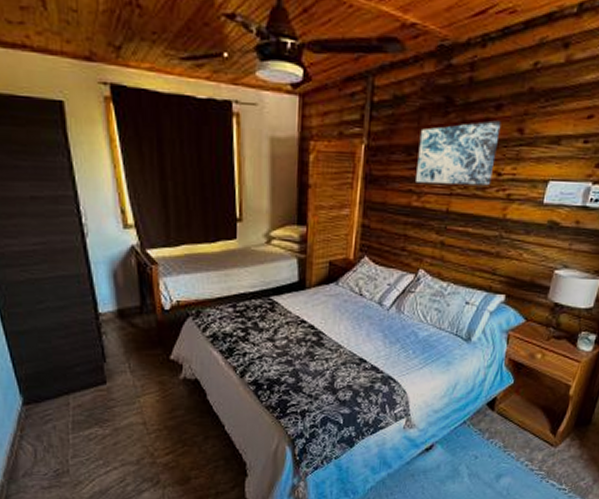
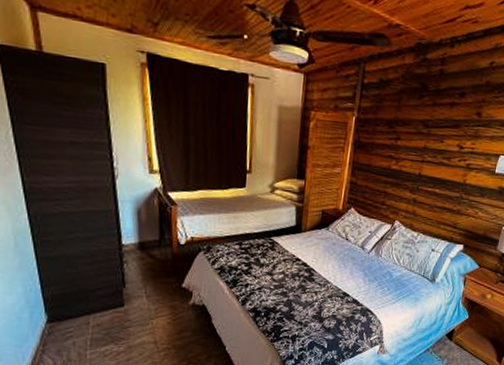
wall art: present [416,120,502,186] -> none [395,105,464,156]

